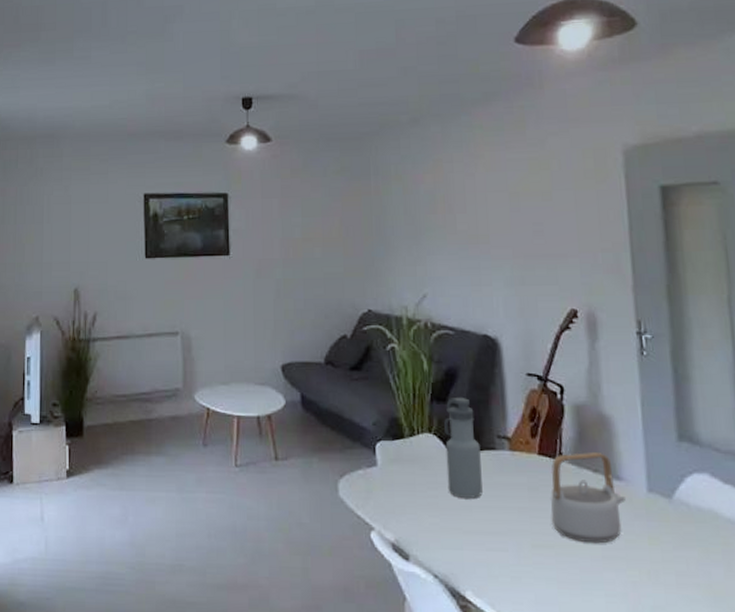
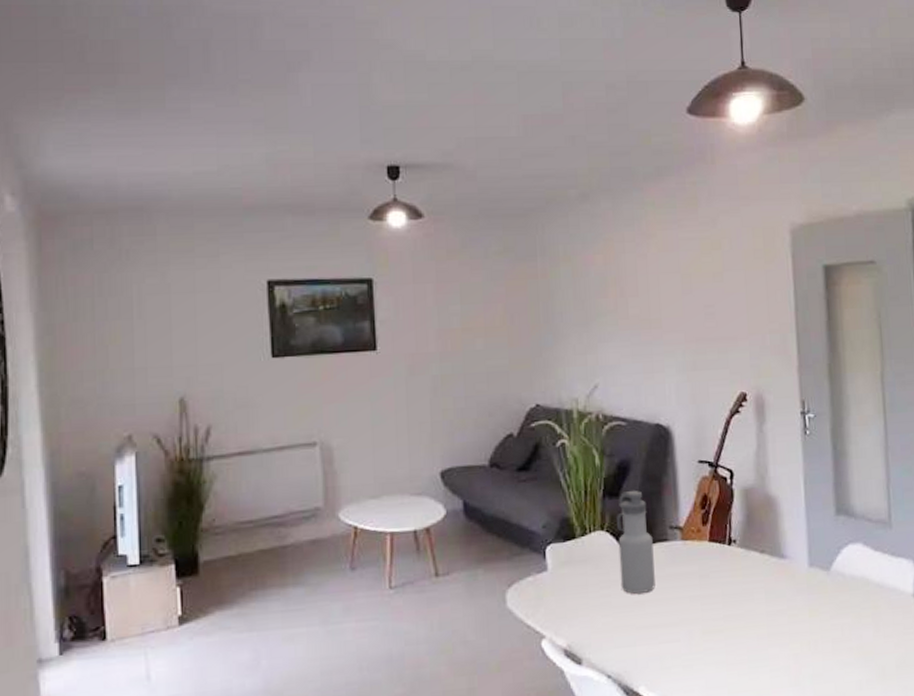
teapot: present [550,453,625,544] -> none [720,533,789,623]

